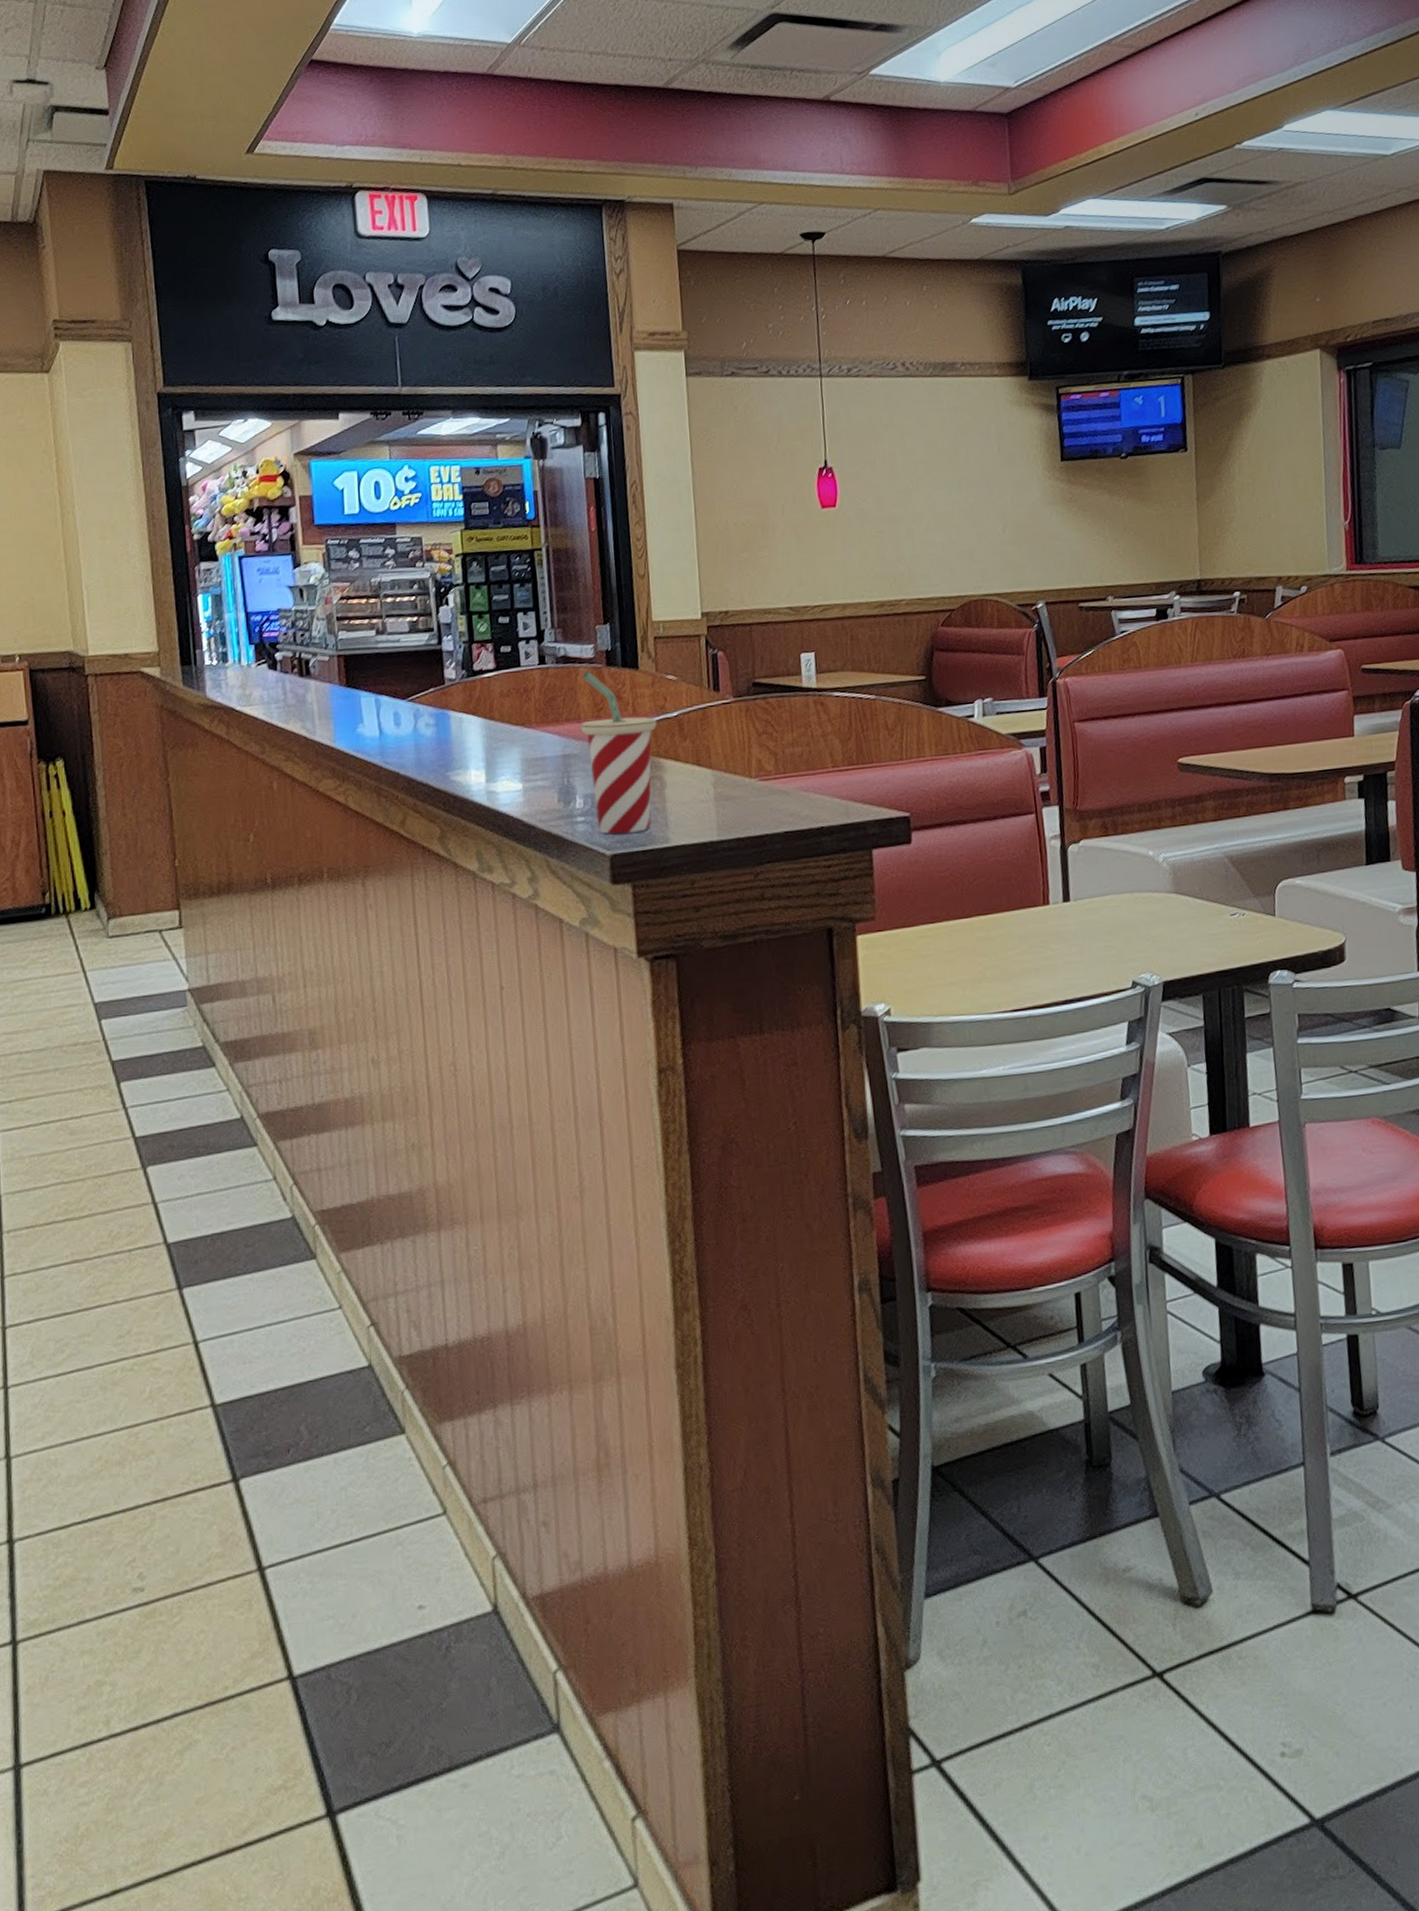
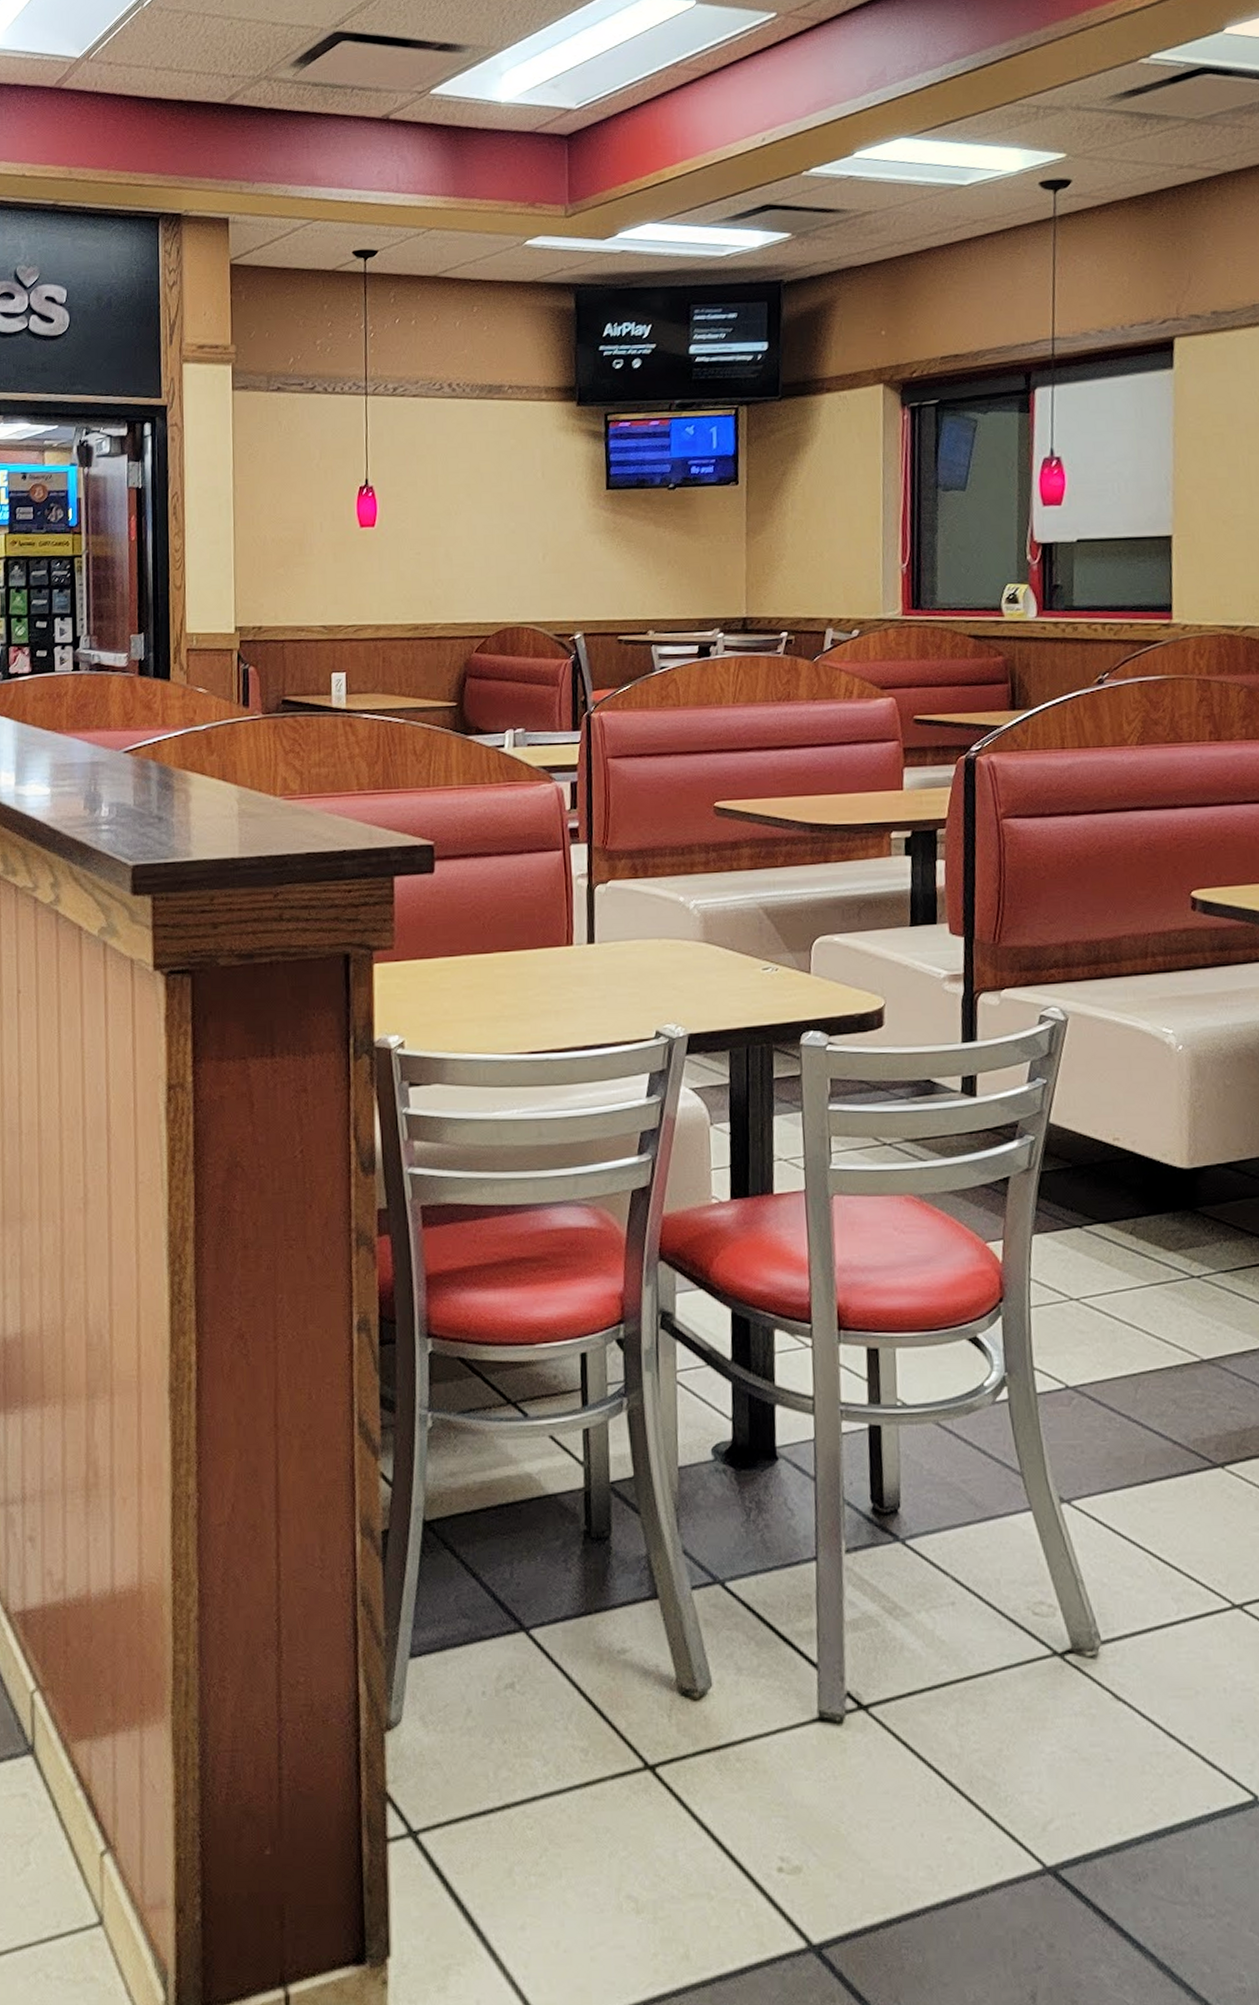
beverage cup: present [580,671,657,835] -> none [110,679,185,845]

